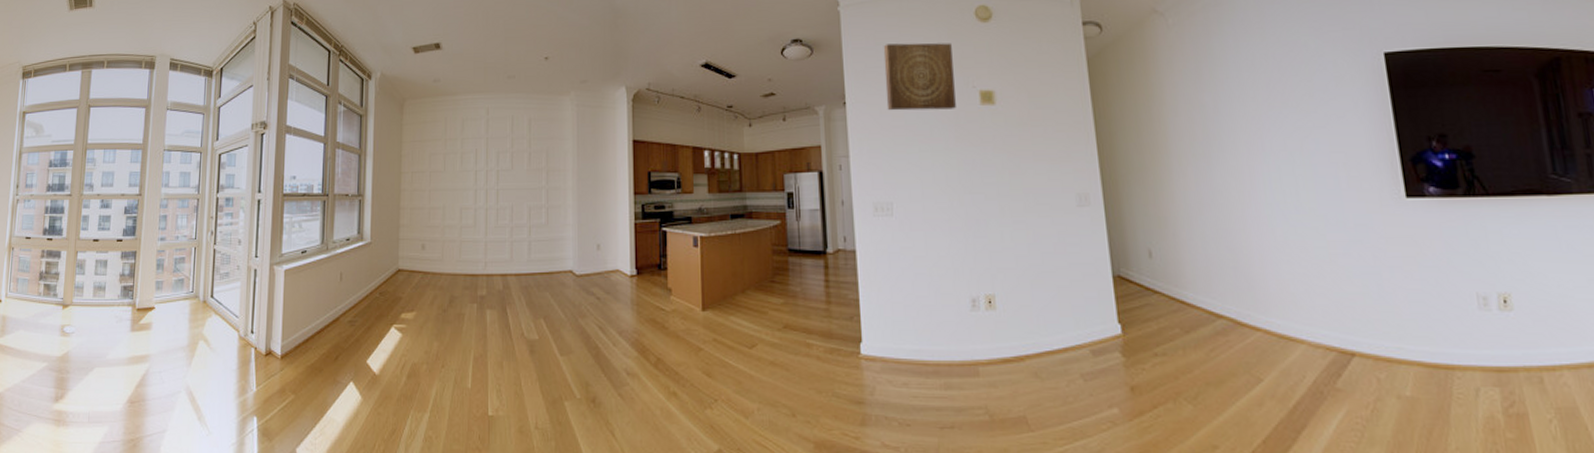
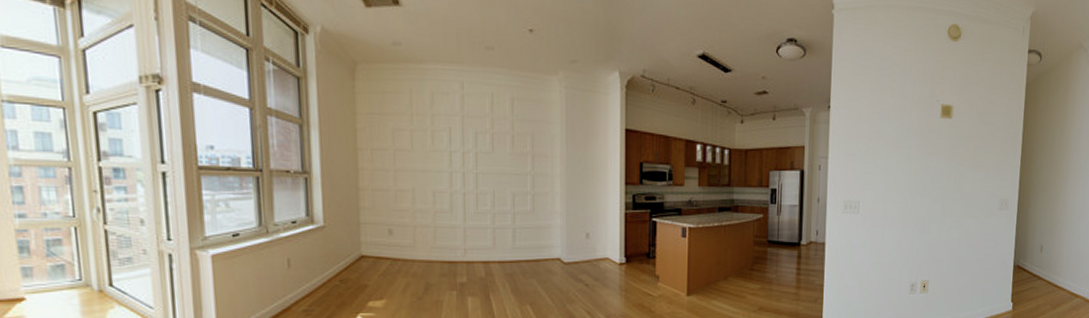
wall art: present [883,43,956,111] -> none [865,52,925,120]

